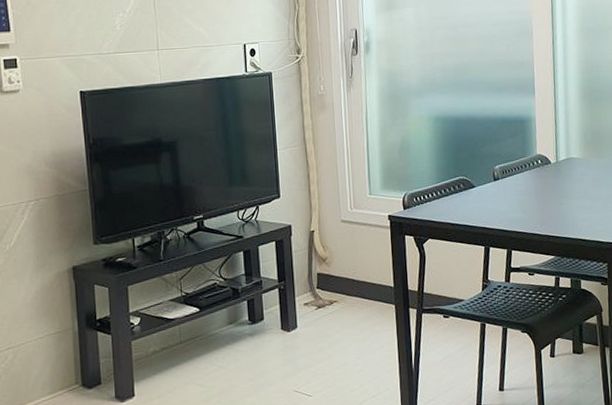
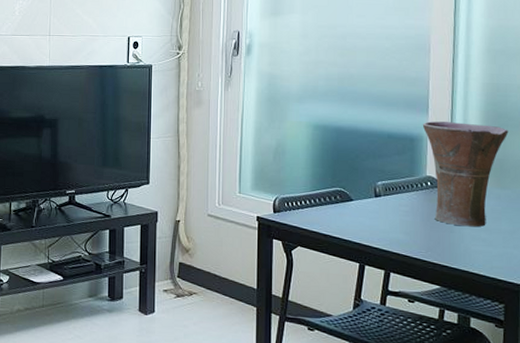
vase: none [530,100,602,198] -> present [422,121,509,227]

